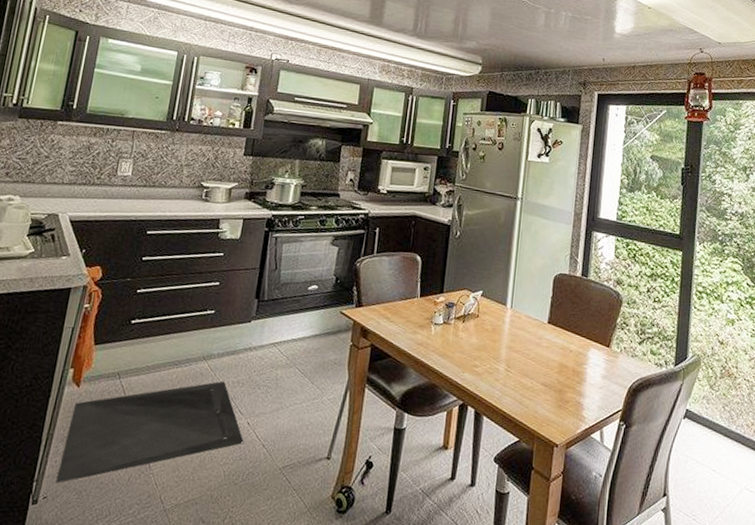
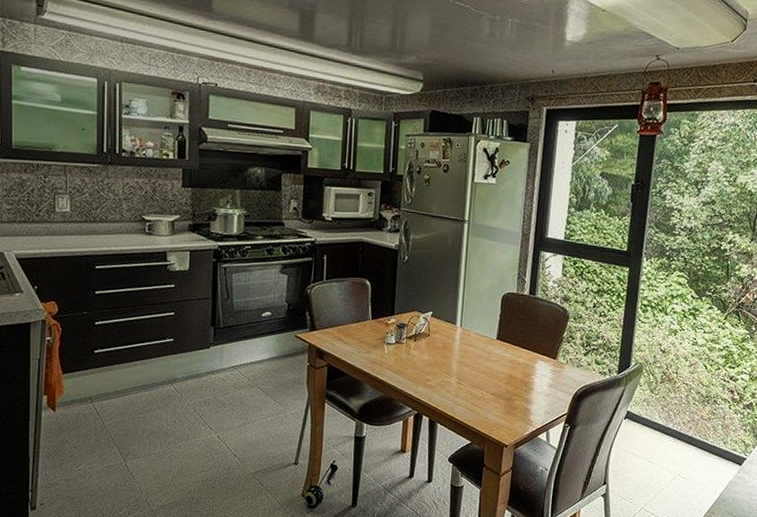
door mat: present [55,381,244,483] -> none [48,401,217,493]

